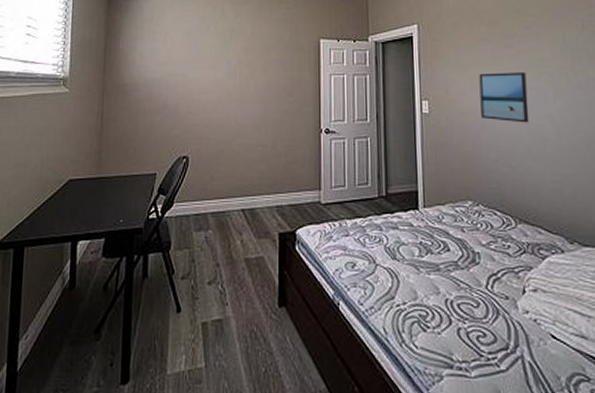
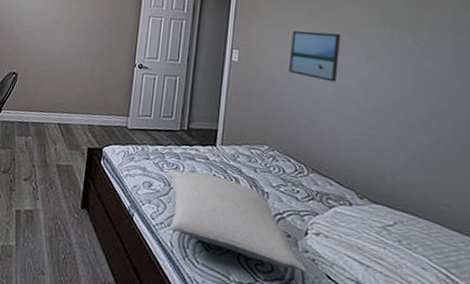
pillow: none [372,242,530,336] -> present [168,170,306,273]

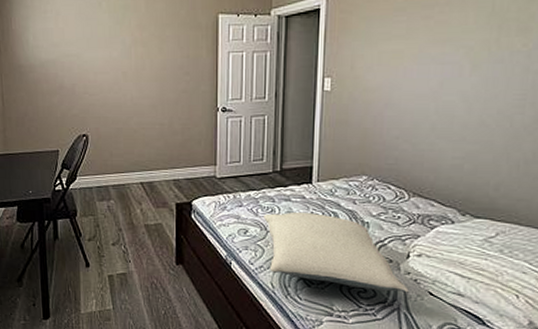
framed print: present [289,30,341,82] -> none [387,46,443,100]

